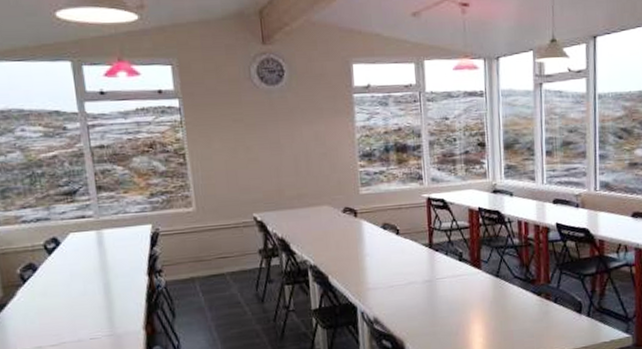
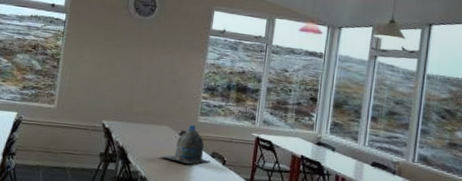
water jug: none [326,198,383,242] -> present [160,125,210,165]

